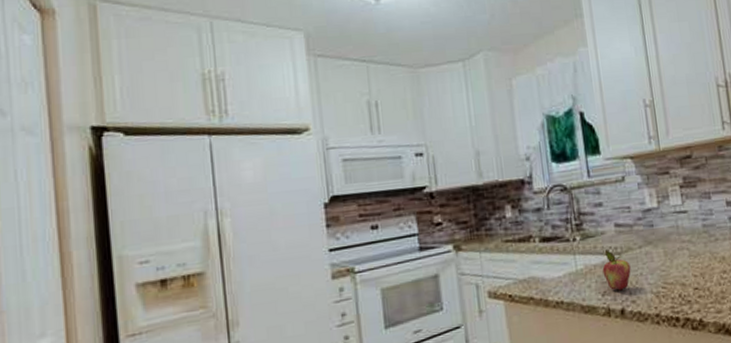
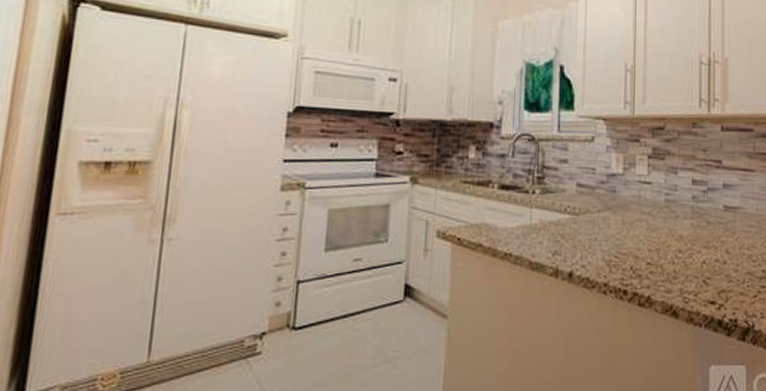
fruit: present [602,250,631,291] -> none [557,208,586,253]

